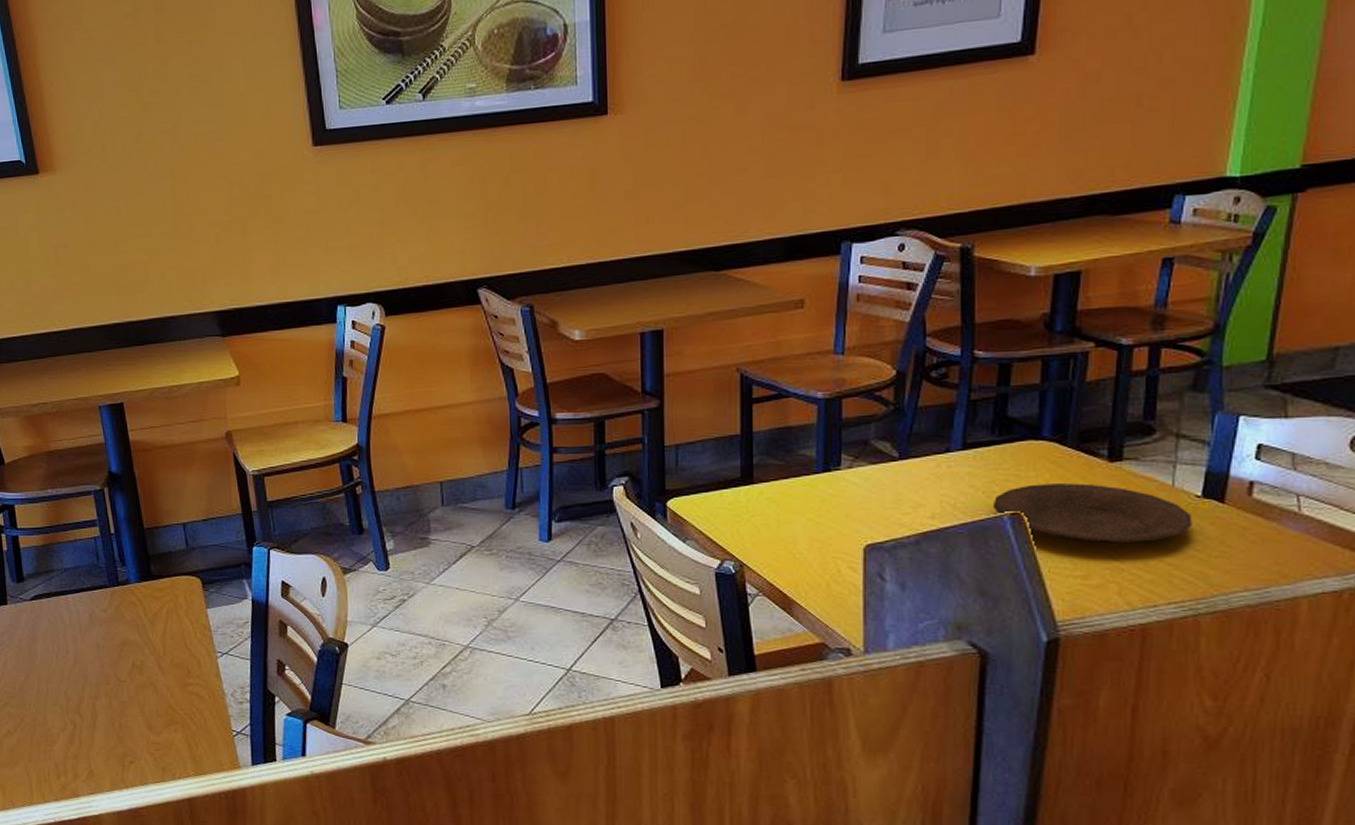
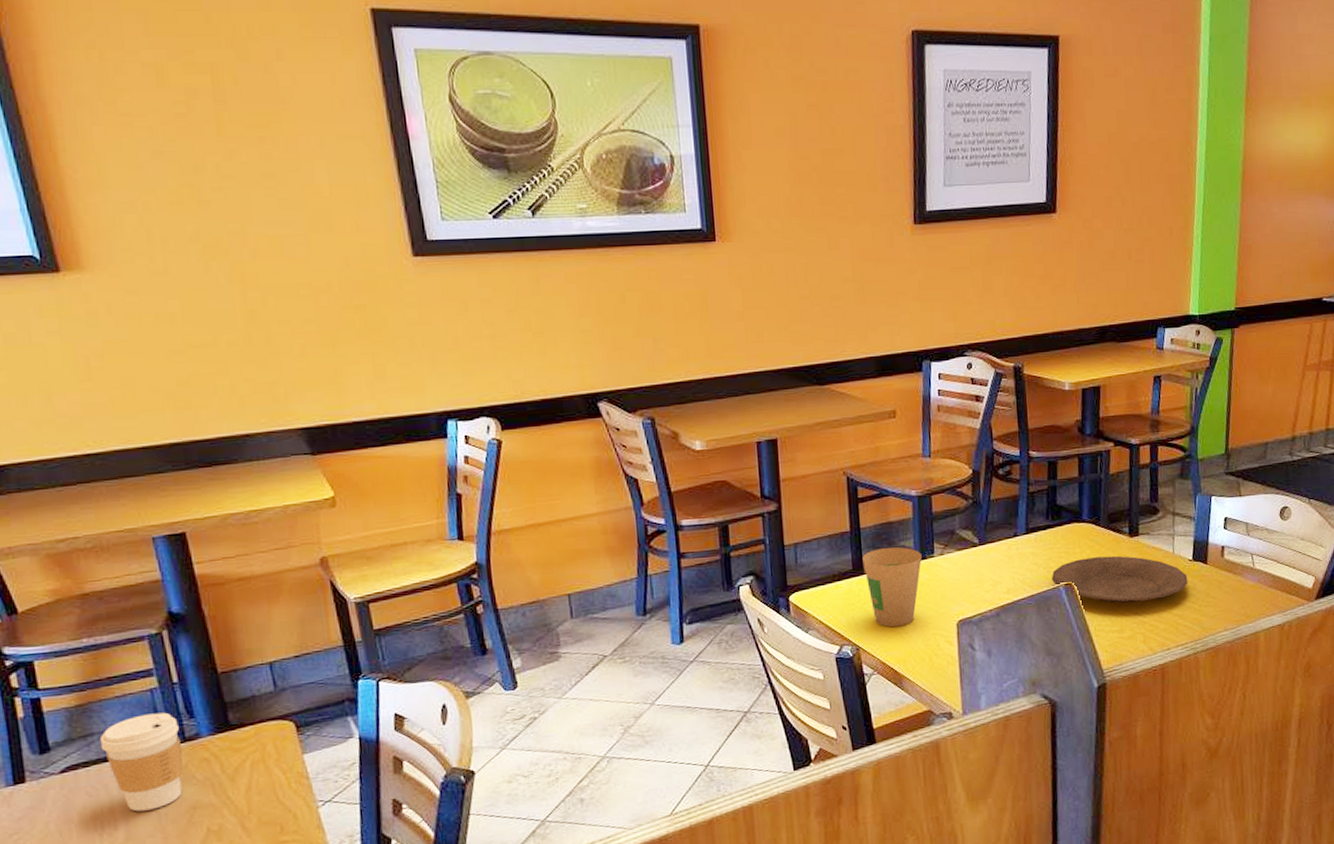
coffee cup: none [58,558,117,641] -> present [99,712,184,812]
paper cup: none [753,456,825,546] -> present [862,547,922,627]

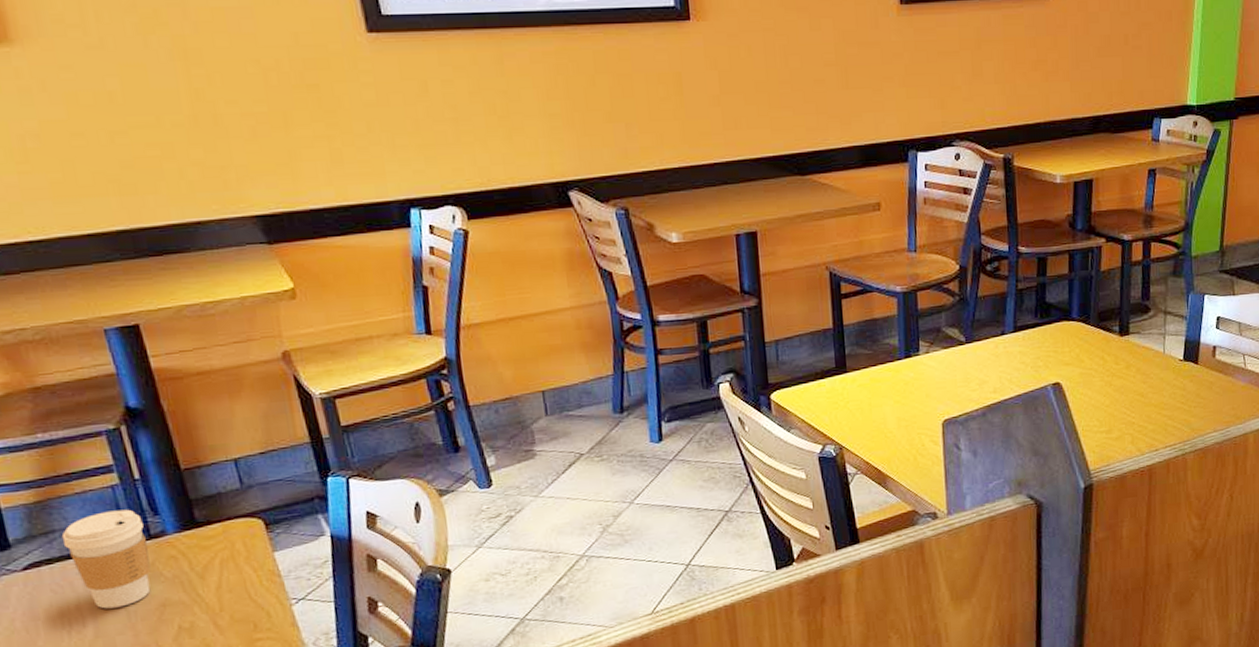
paper cup: present [862,547,922,627] -> none [845,345,907,427]
plate: present [1051,555,1188,603] -> none [1039,355,1178,404]

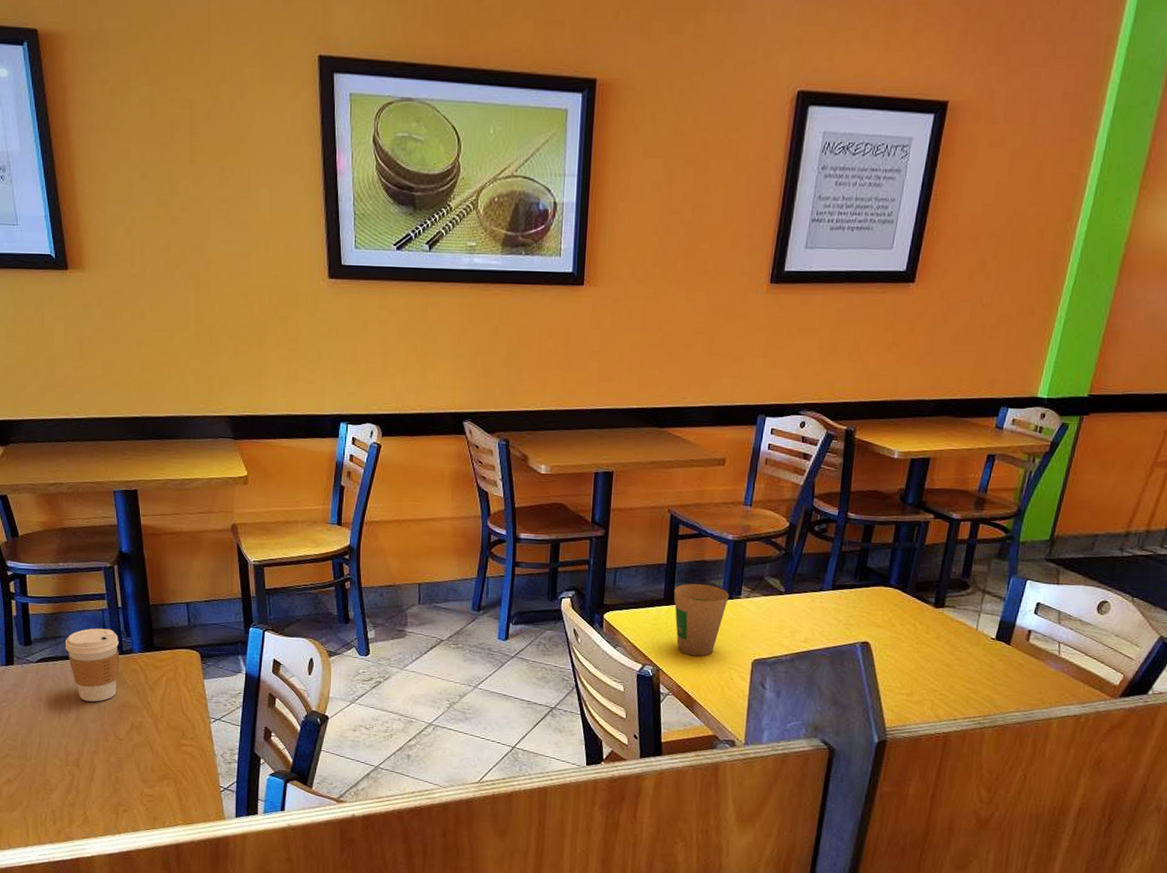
paper cup: none [845,345,907,427] -> present [674,583,729,657]

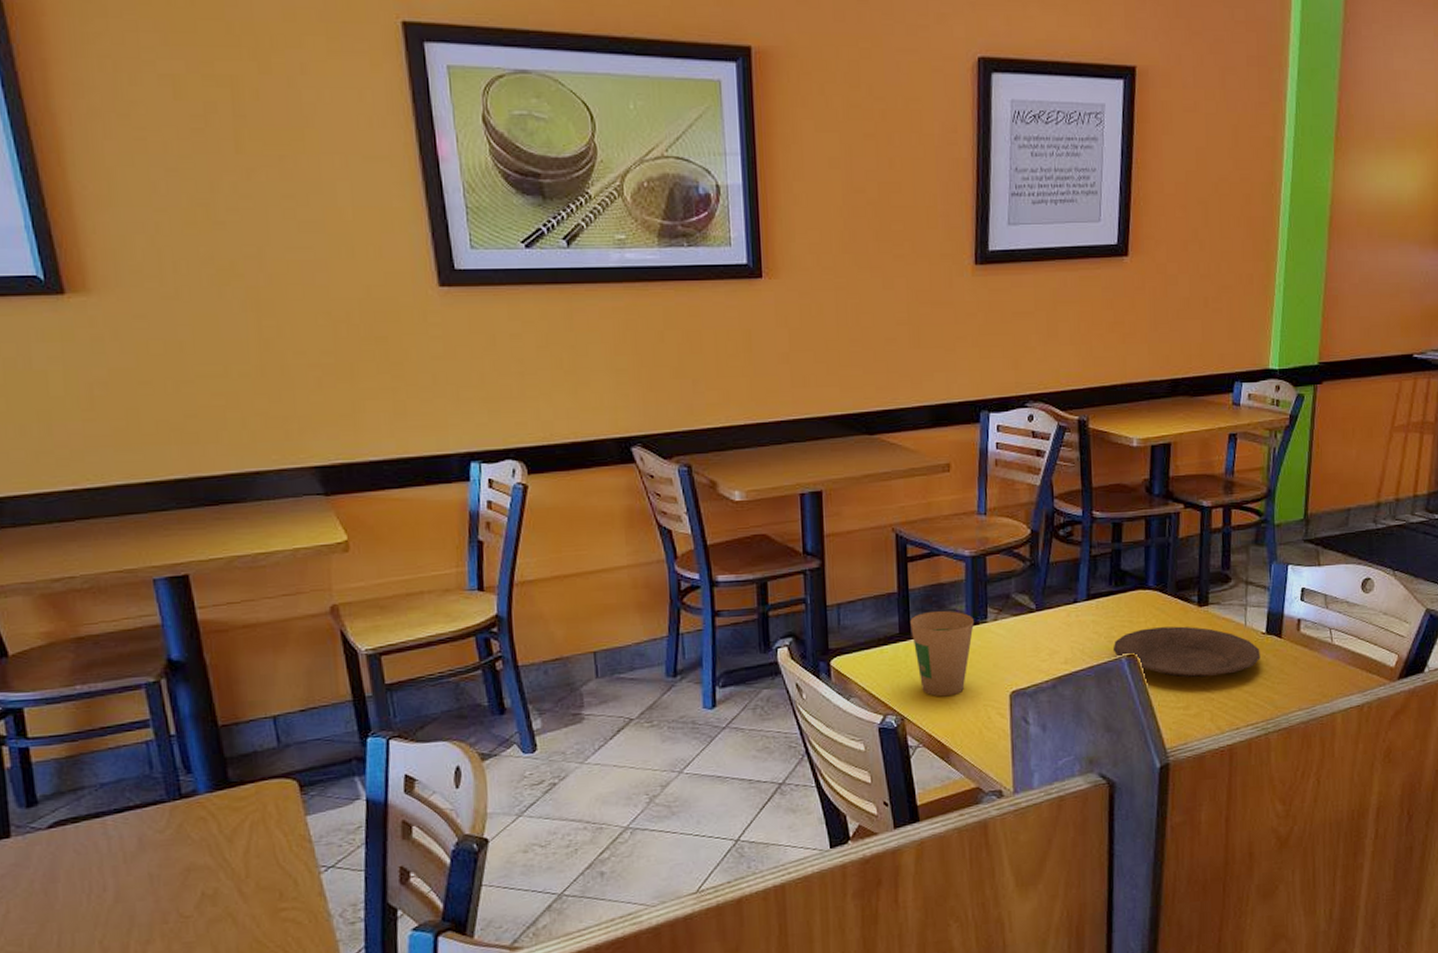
coffee cup: present [65,628,119,702] -> none [90,766,178,872]
plate: none [849,621,988,671] -> present [1112,626,1261,678]

